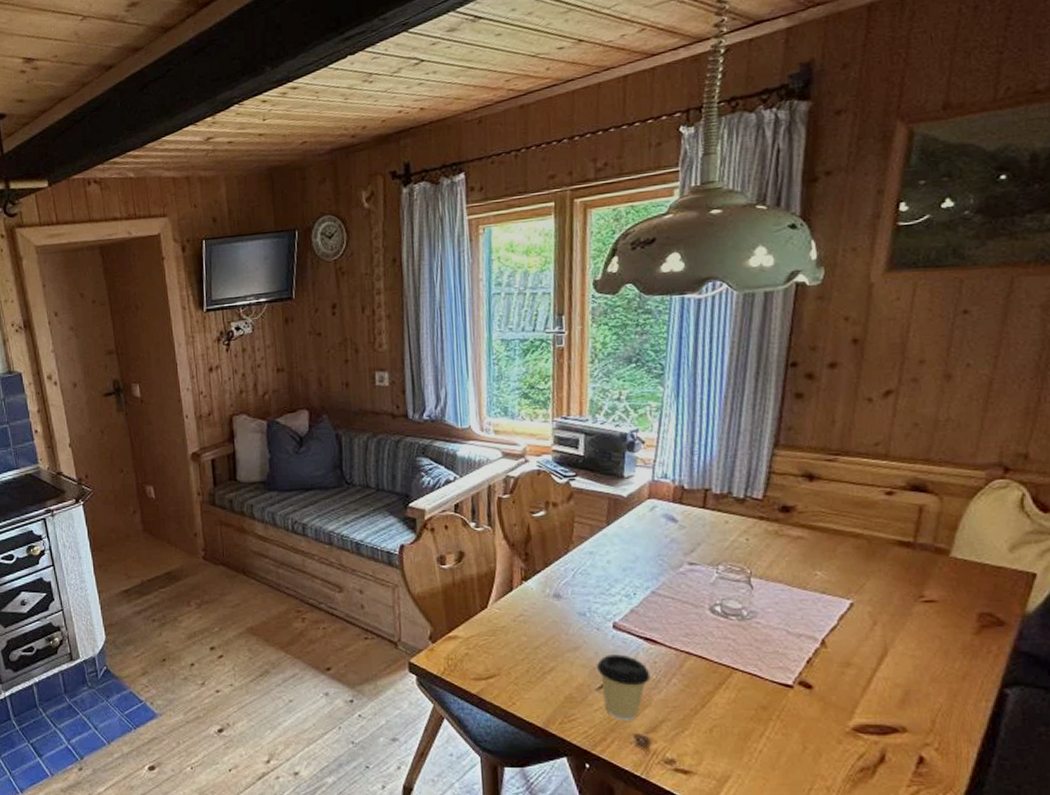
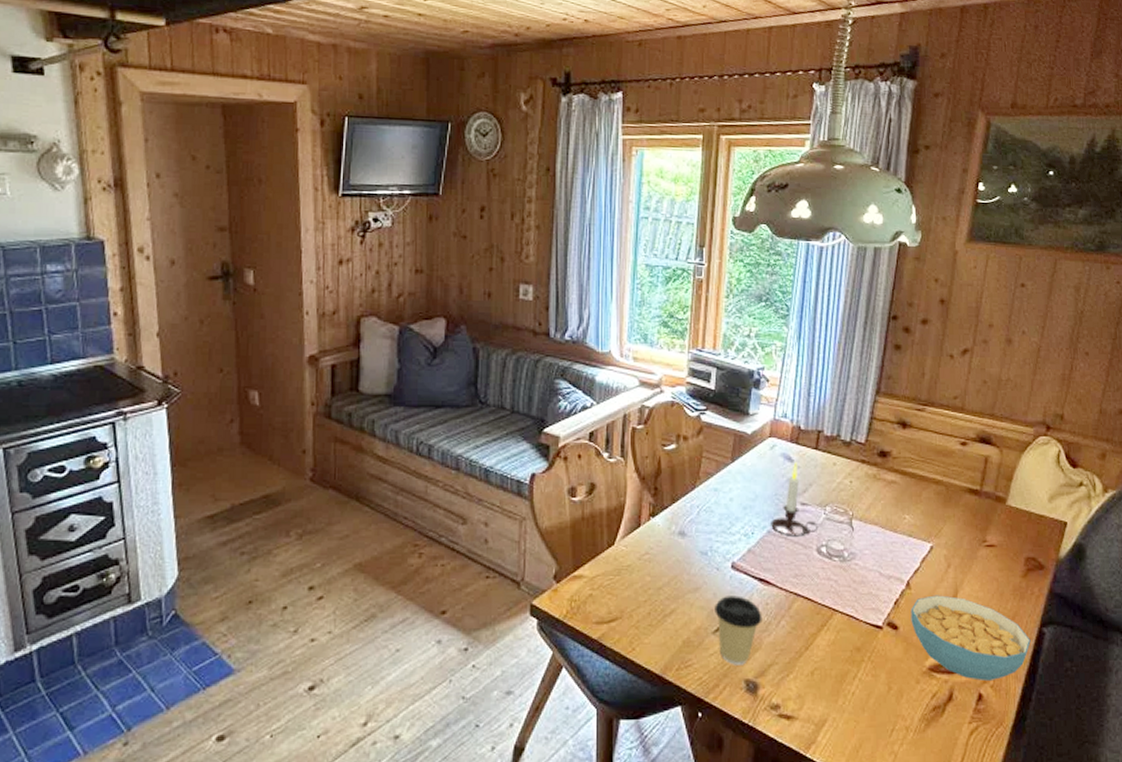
candle: none [655,522,711,597] -> present [771,462,819,537]
cereal bowl: none [827,653,988,743] -> present [911,595,1031,680]

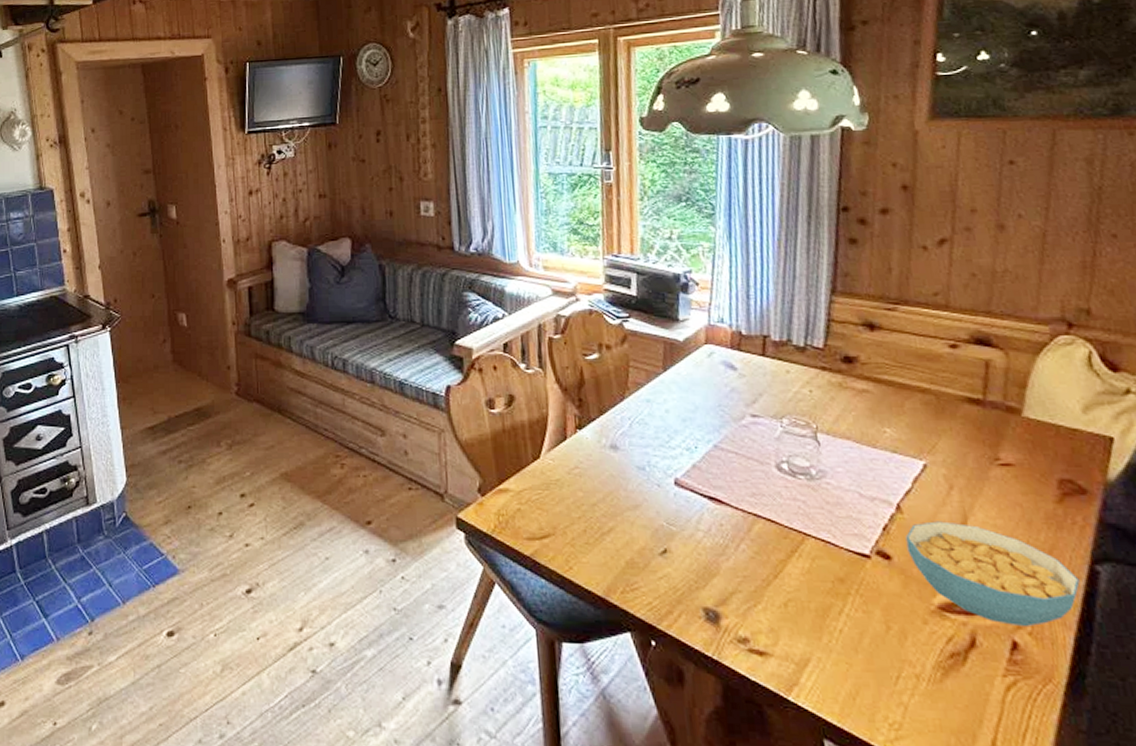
coffee cup: present [715,596,762,665] -> none [659,515,718,591]
candle: present [771,462,819,537] -> none [716,371,776,452]

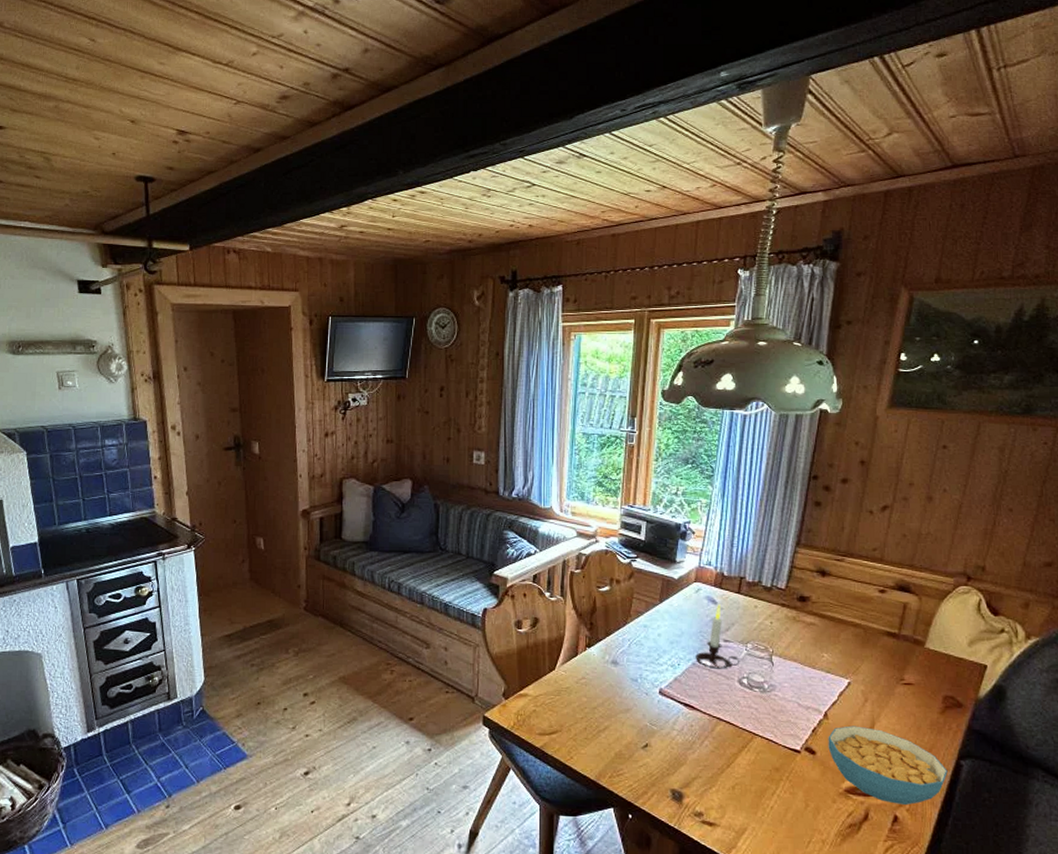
candle: none [716,371,776,452] -> present [696,604,740,669]

